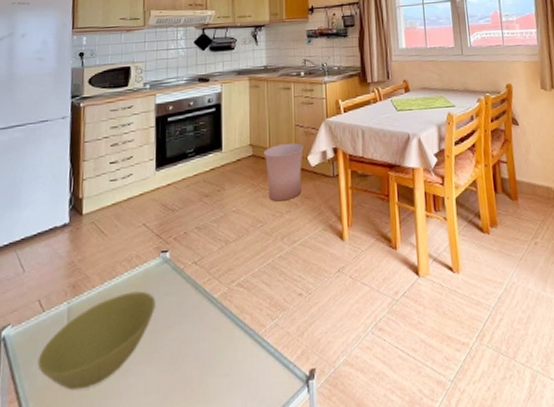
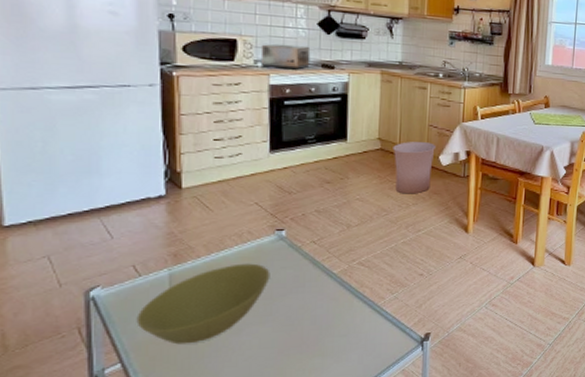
toaster: none [149,63,189,89] -> present [260,43,311,70]

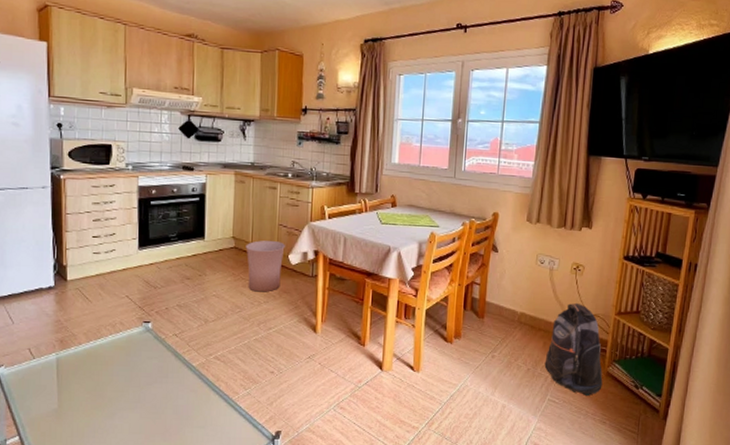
bowl: present [136,263,270,345] -> none [31,352,139,423]
toaster: present [260,43,311,70] -> none [131,147,173,172]

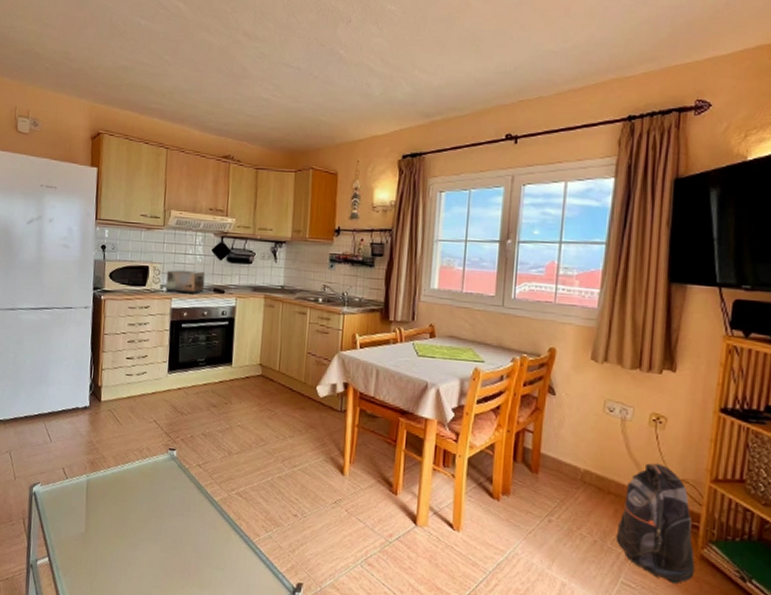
toaster: none [131,147,173,172] -> present [166,269,206,294]
waste bin: present [245,240,285,292] -> none [272,369,313,426]

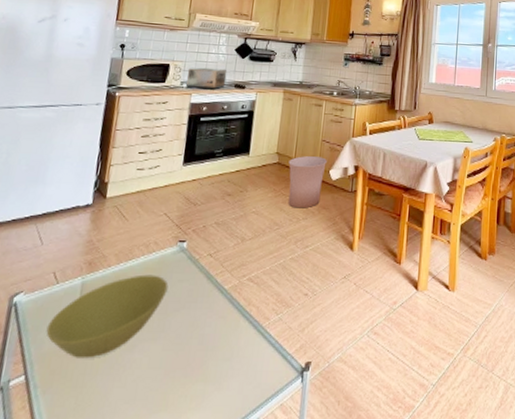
bowl: none [61,478,162,550] -> present [46,274,169,358]
waste bin: none [272,369,313,426] -> present [288,156,327,209]

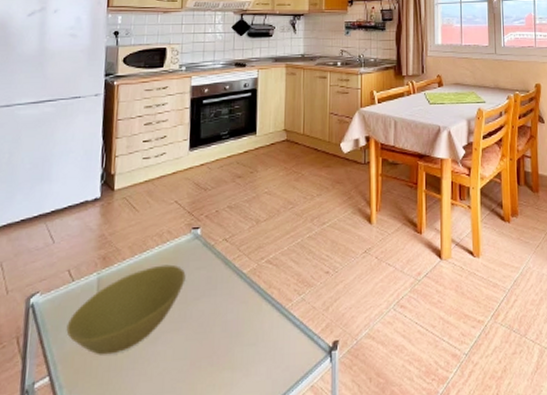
toaster: present [186,67,228,90] -> none [185,48,226,71]
waste bin: present [288,156,327,209] -> none [297,130,336,185]

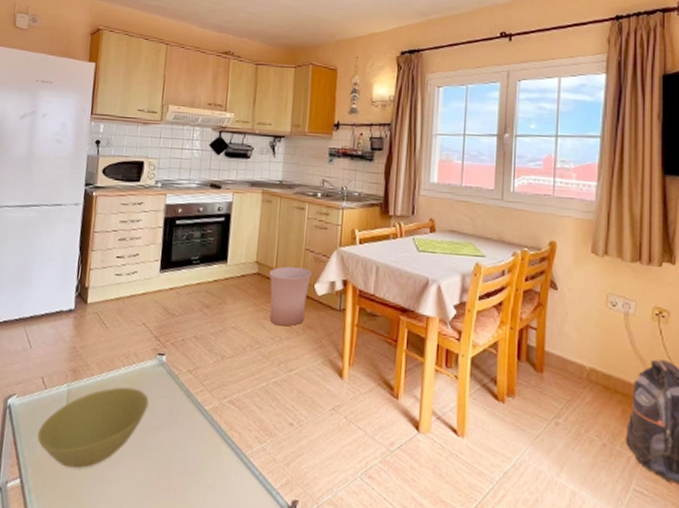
waste bin: none [297,130,336,185] -> present [269,266,311,327]

